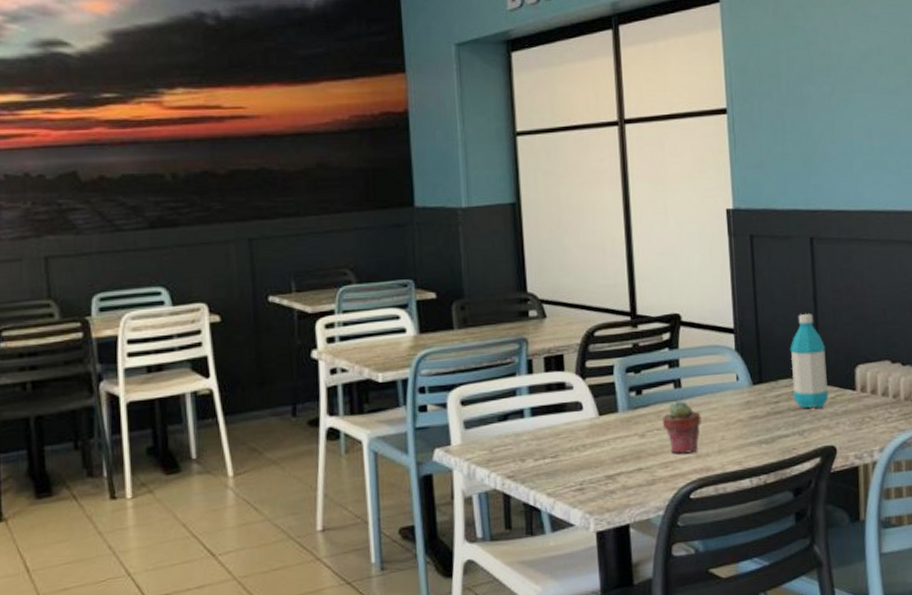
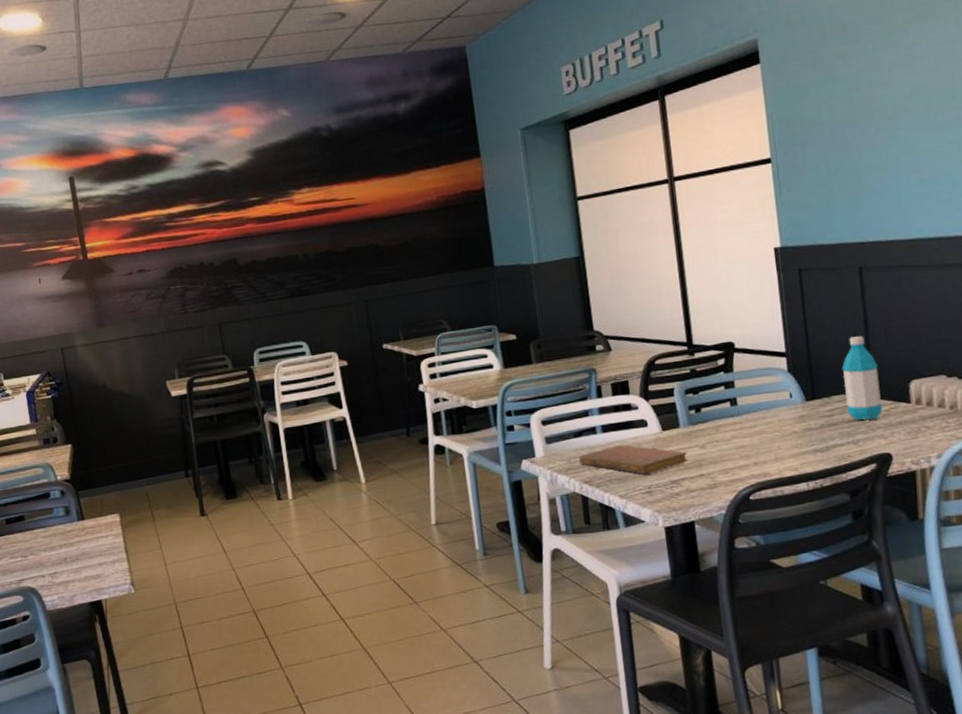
notebook: none [502,432,626,468] -> present [578,445,688,475]
potted succulent: present [661,401,701,454] -> none [720,417,758,462]

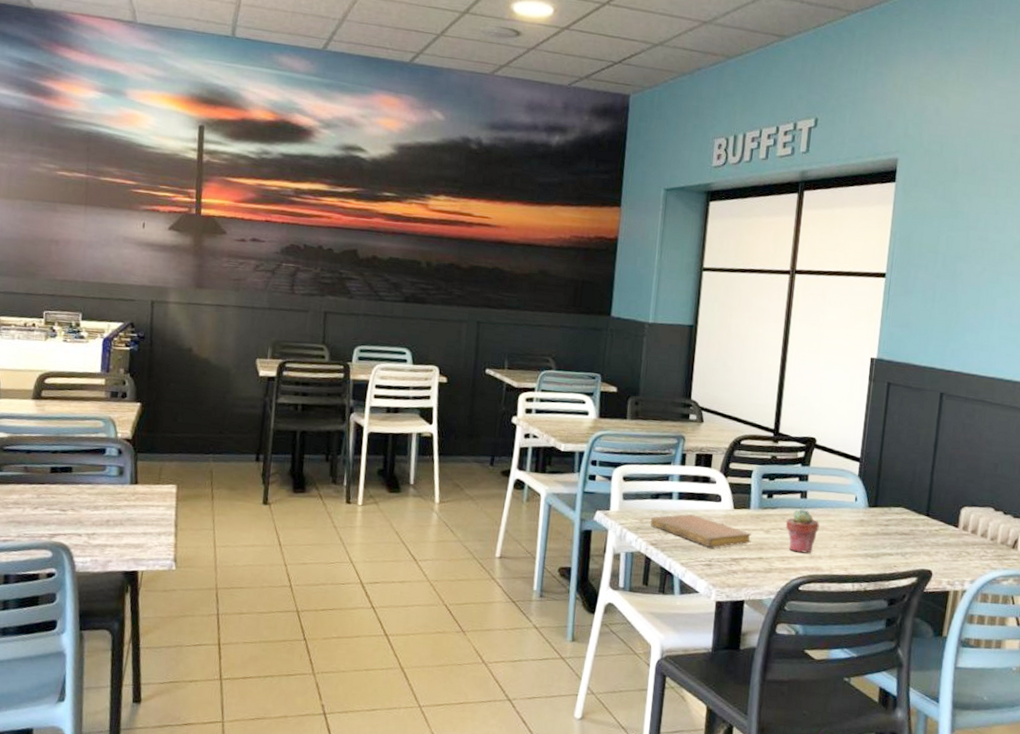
potted succulent: none [720,417,758,462] -> present [785,509,820,554]
water bottle: present [842,335,883,420] -> none [902,455,938,537]

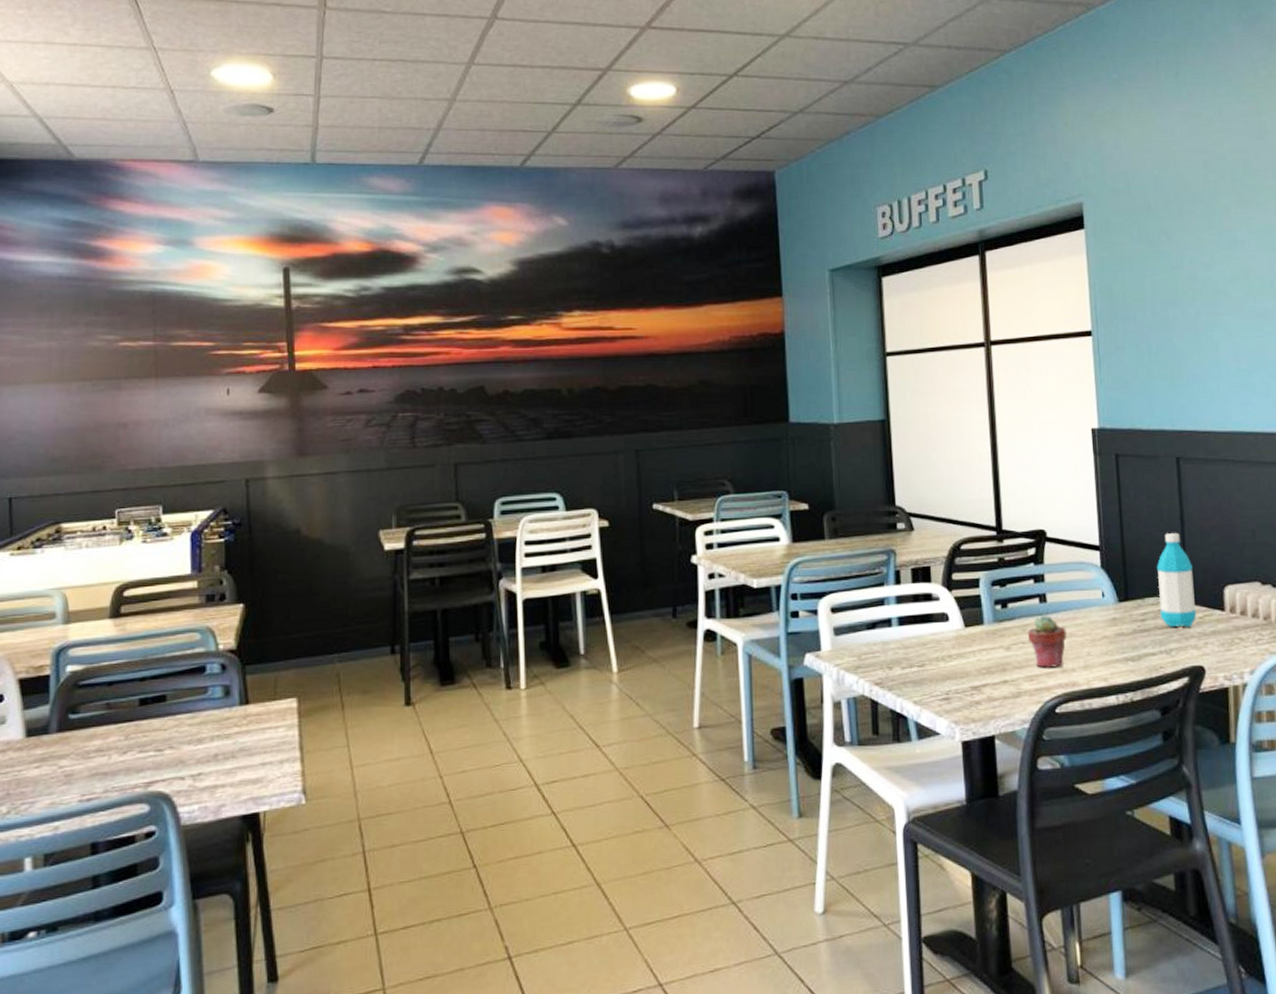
notebook: present [650,514,752,548] -> none [870,641,991,678]
water bottle: none [902,455,938,537] -> present [1156,532,1197,627]

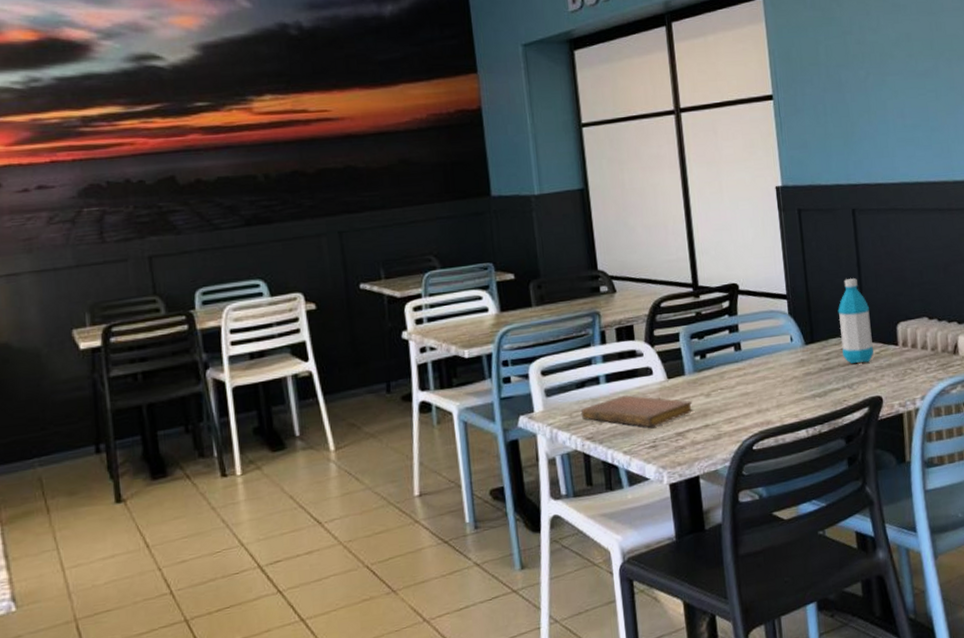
notebook: none [870,641,991,678] -> present [580,395,693,428]
potted succulent: present [1027,615,1067,668] -> none [724,362,761,411]

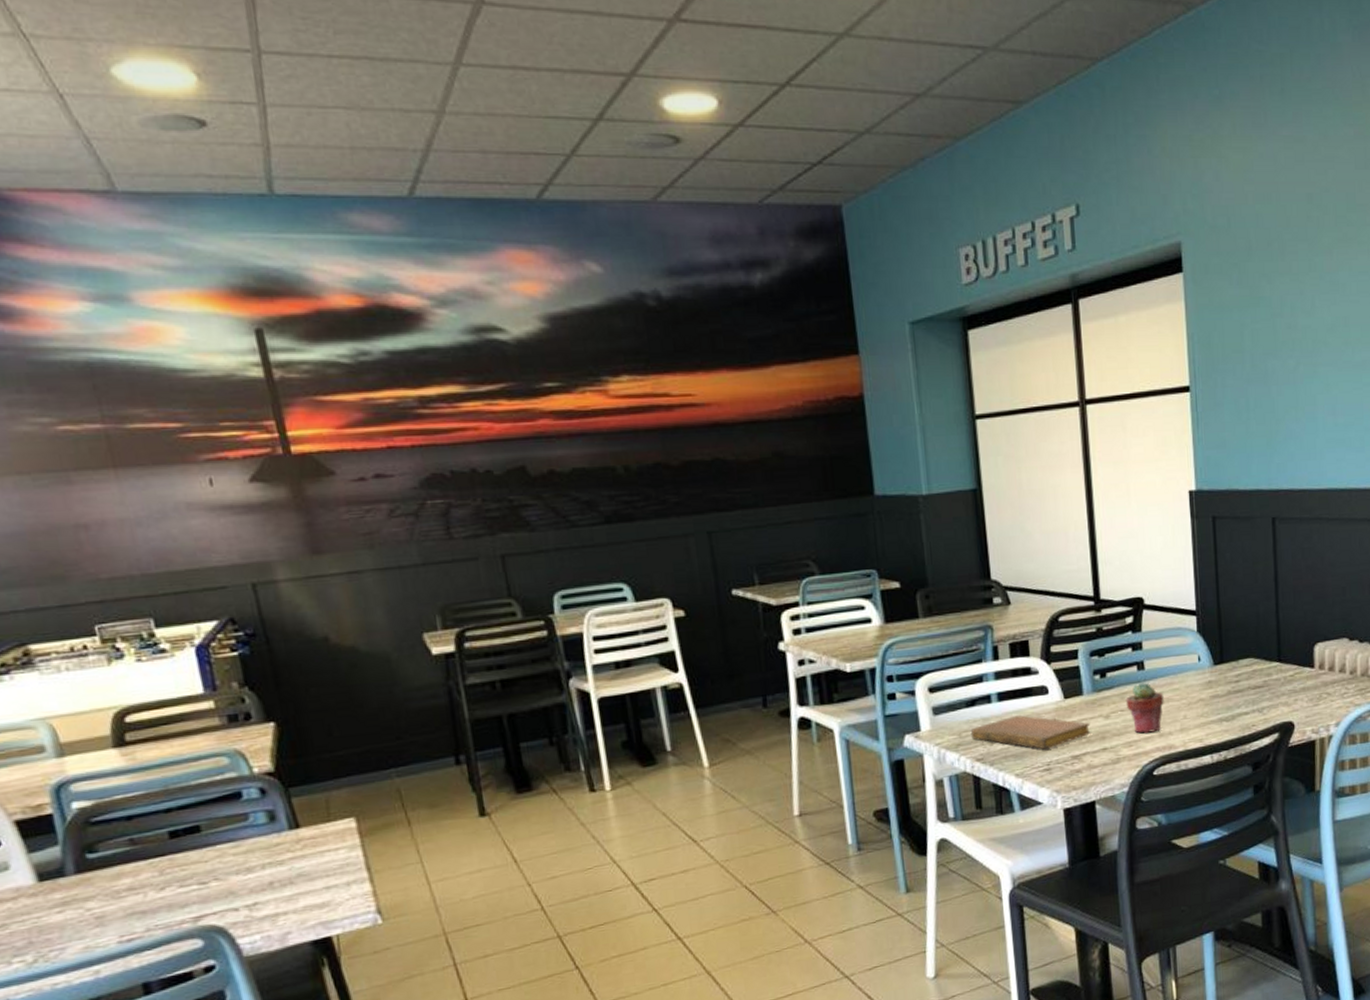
potted succulent: none [724,362,761,411] -> present [1125,682,1164,734]
water bottle: present [837,277,874,363] -> none [1250,593,1288,686]

